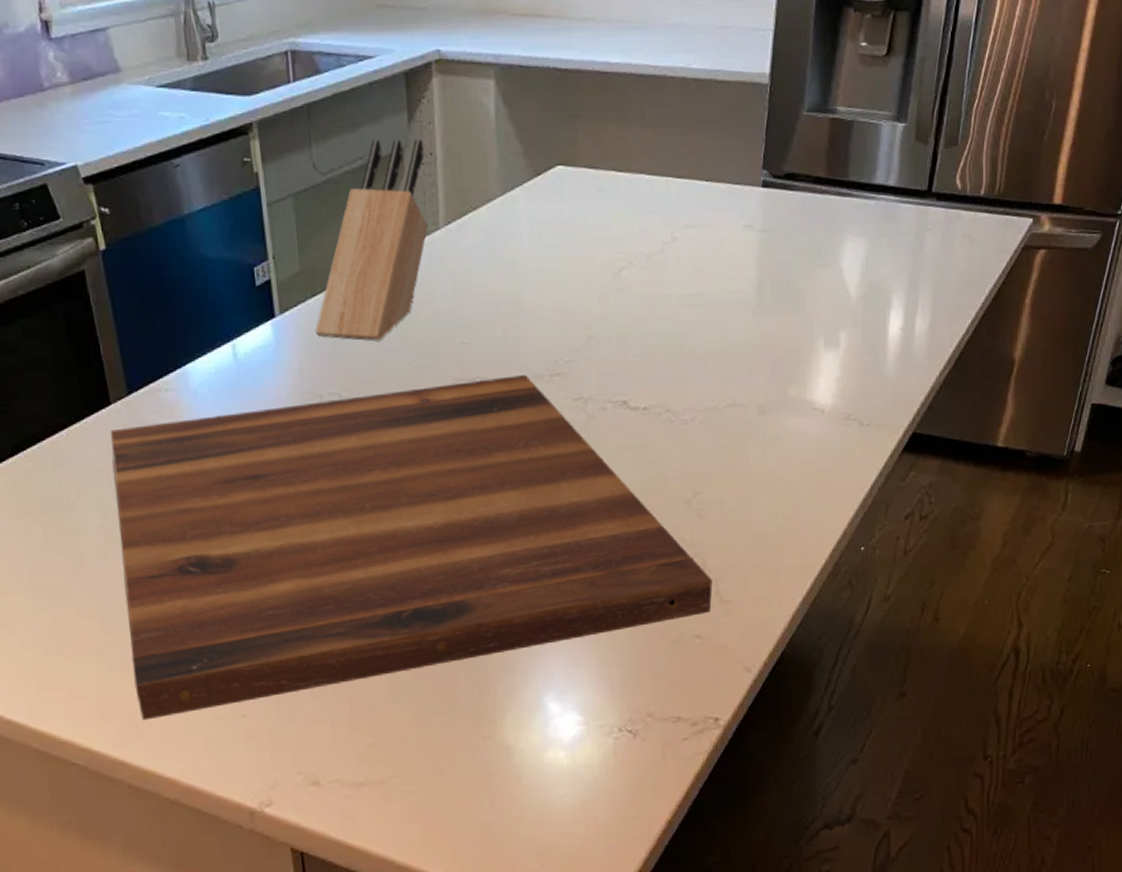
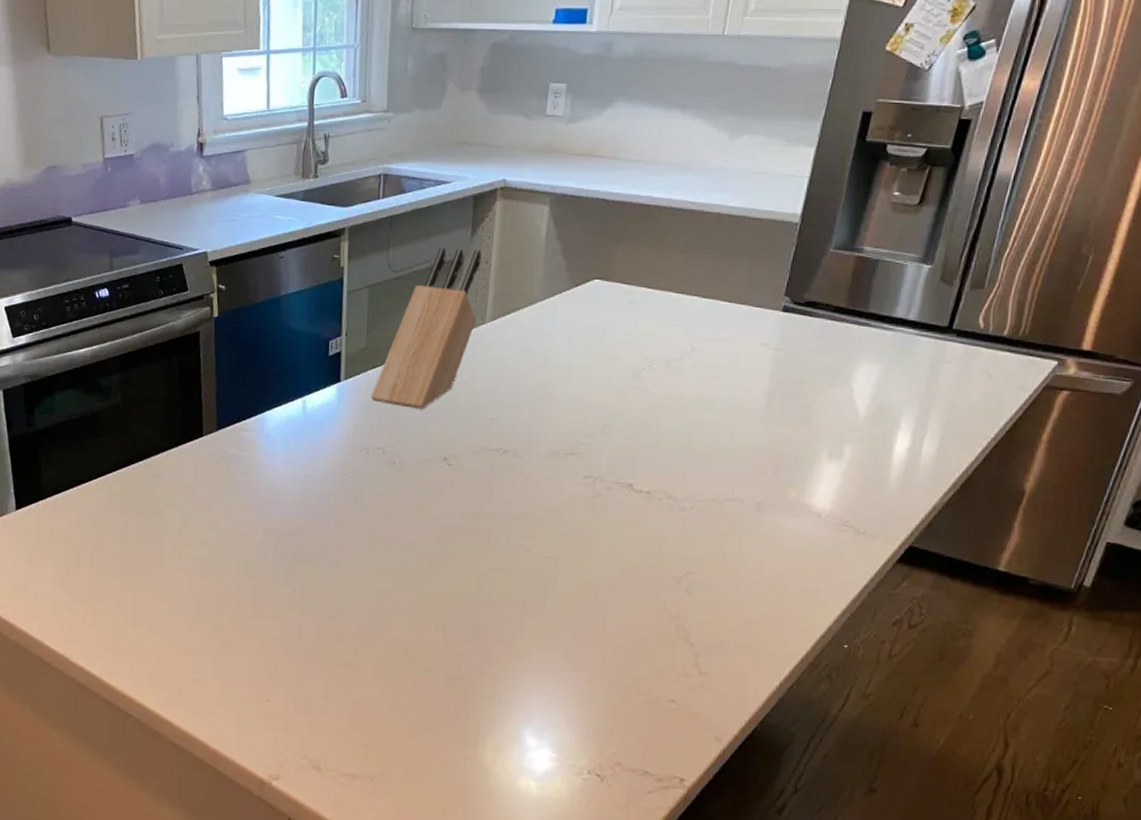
cutting board: present [110,375,713,721] -> none [186,450,693,691]

